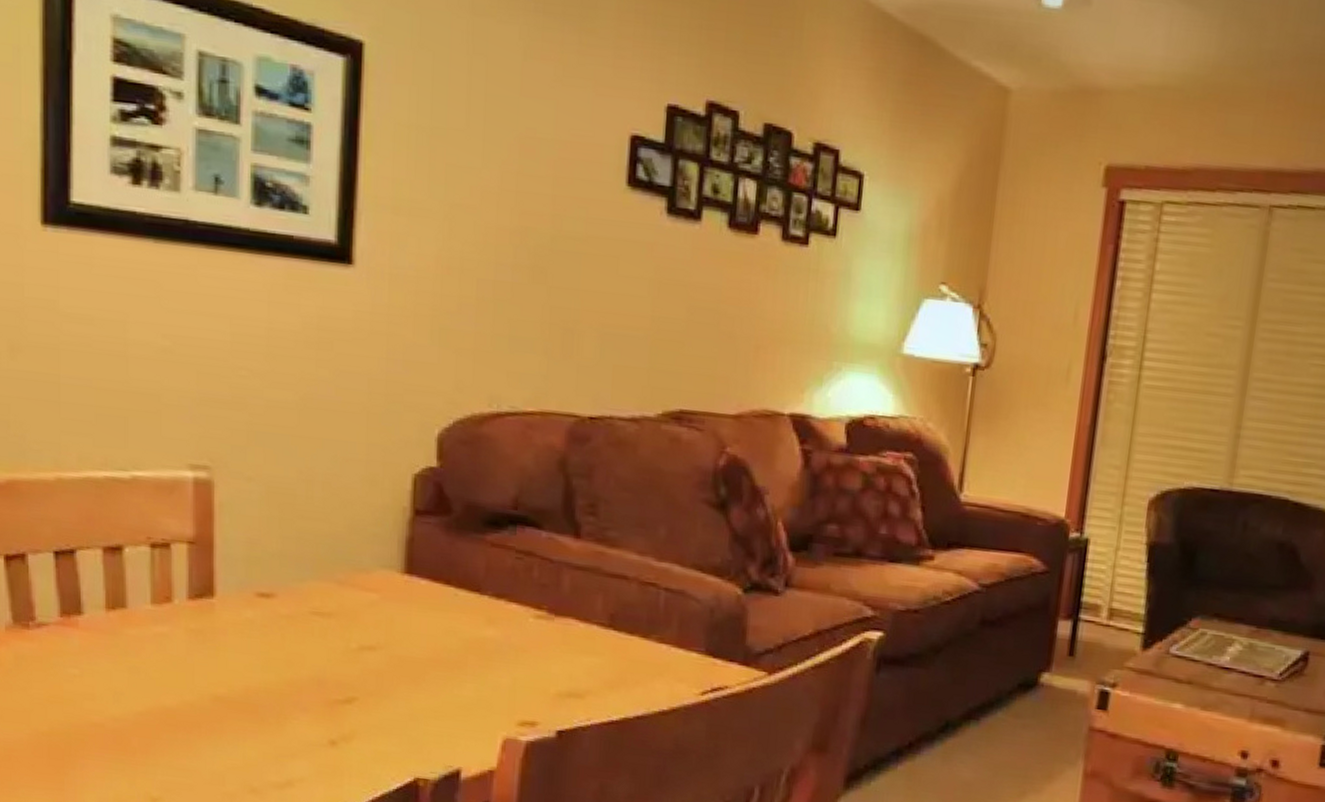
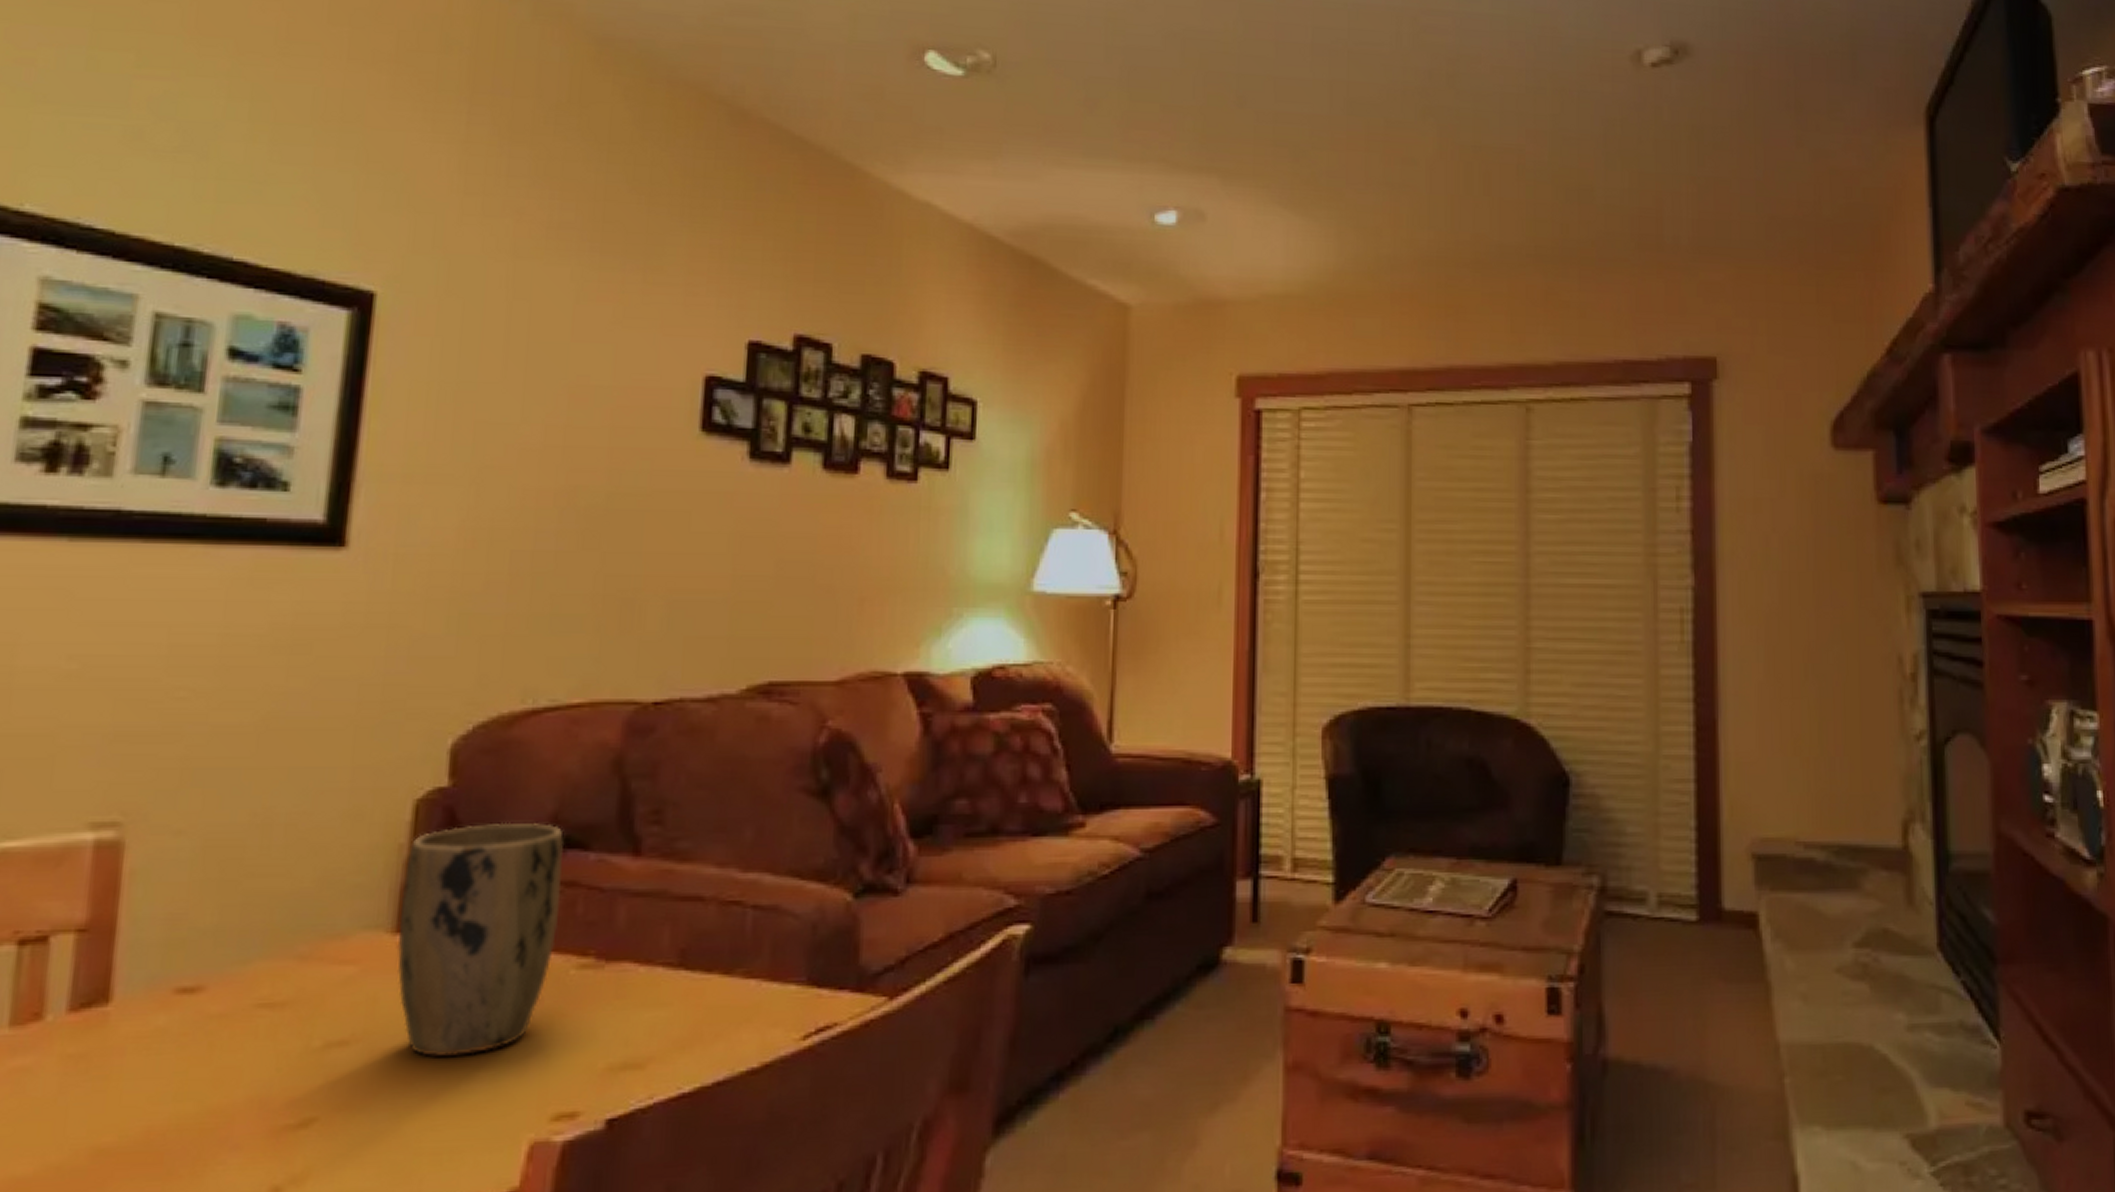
plant pot: none [405,499,523,669] -> present [397,822,564,1057]

